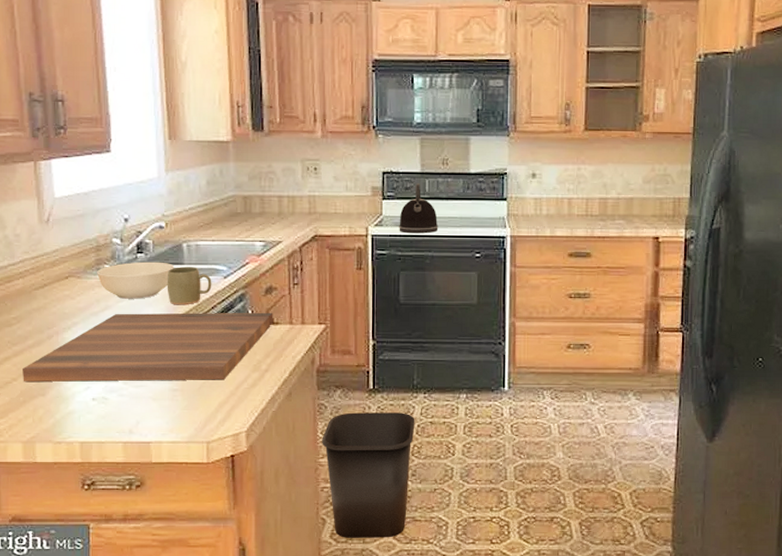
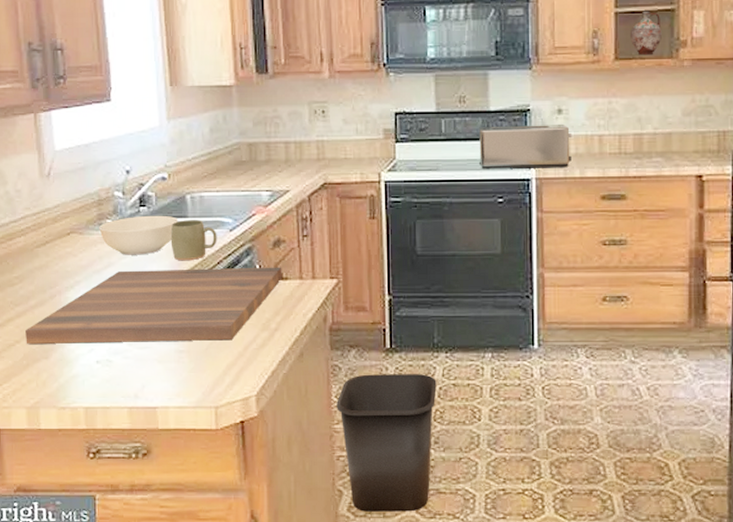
kettle: present [399,183,439,234] -> none [414,124,457,179]
toaster: none [458,187,545,227] -> present [478,123,572,170]
ceramic jug: none [598,86,627,128] -> present [629,9,662,56]

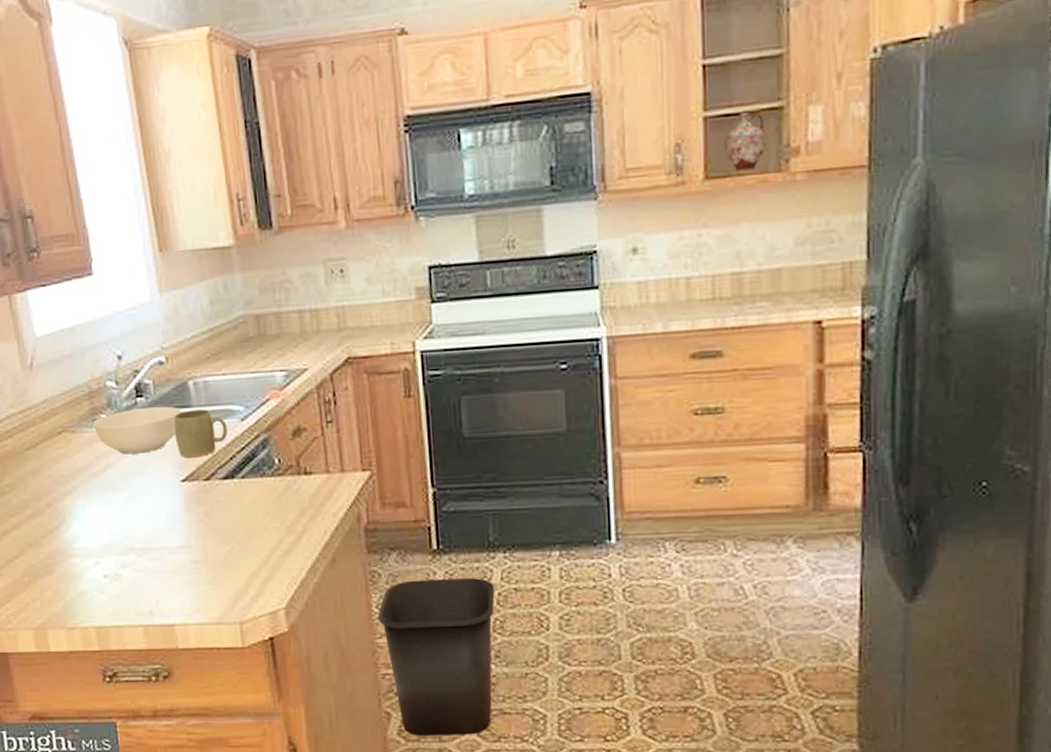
cutting board: present [25,267,282,344] -> none [23,459,306,559]
toaster: present [478,123,572,170] -> none [533,266,652,330]

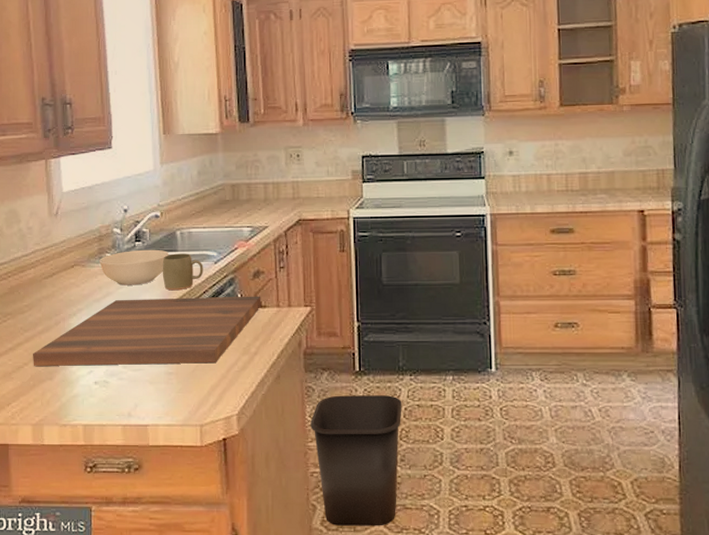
cutting board: none [23,459,306,559] -> present [33,296,261,366]
ceramic jug: present [723,110,766,172] -> none [573,61,602,102]

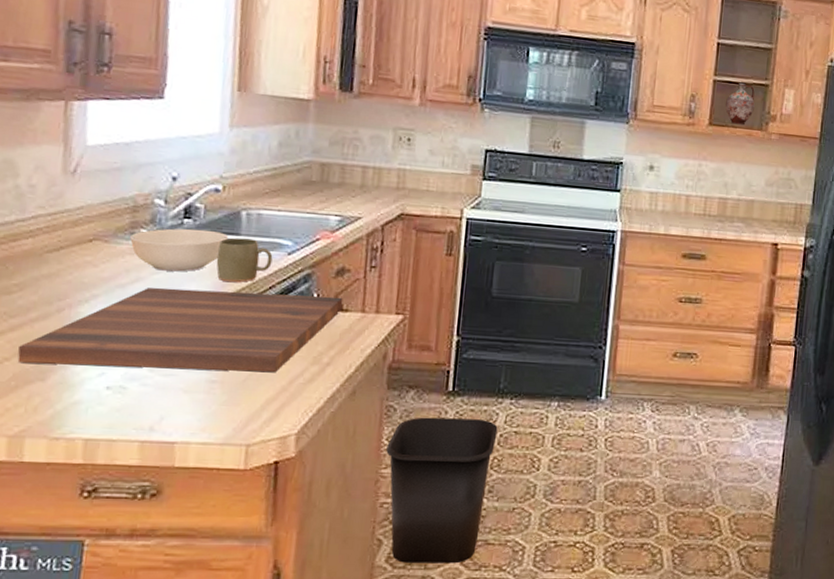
ceramic jug: none [573,61,602,102] -> present [725,81,755,125]

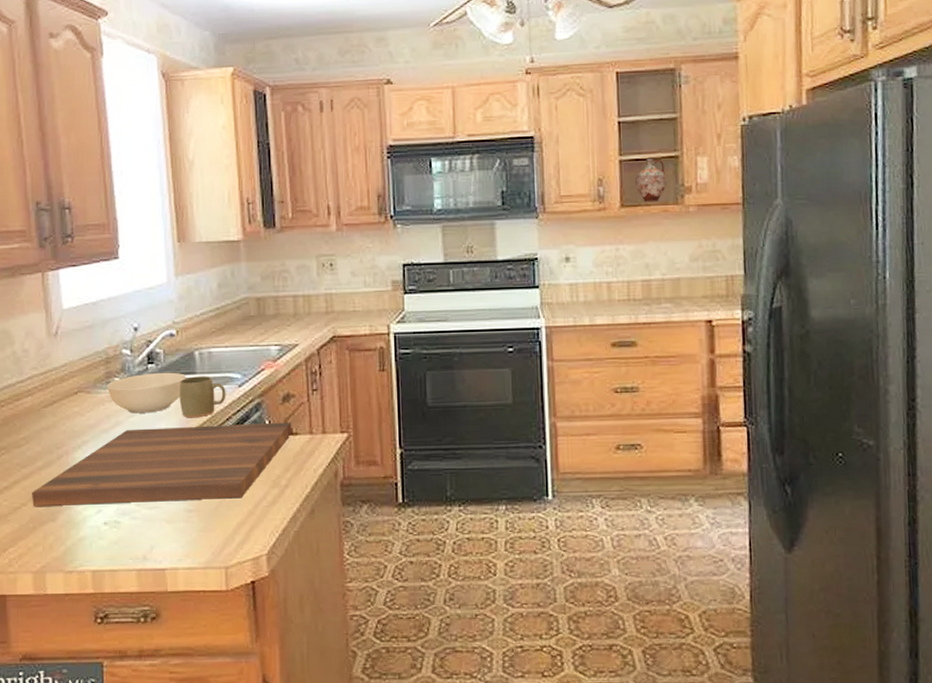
waste bin: present [386,417,498,564] -> none [349,528,451,673]

